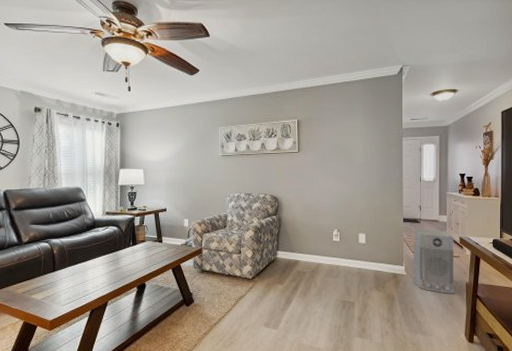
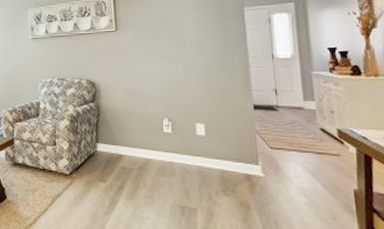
air purifier: present [412,228,455,294] -> none [270,118,338,205]

